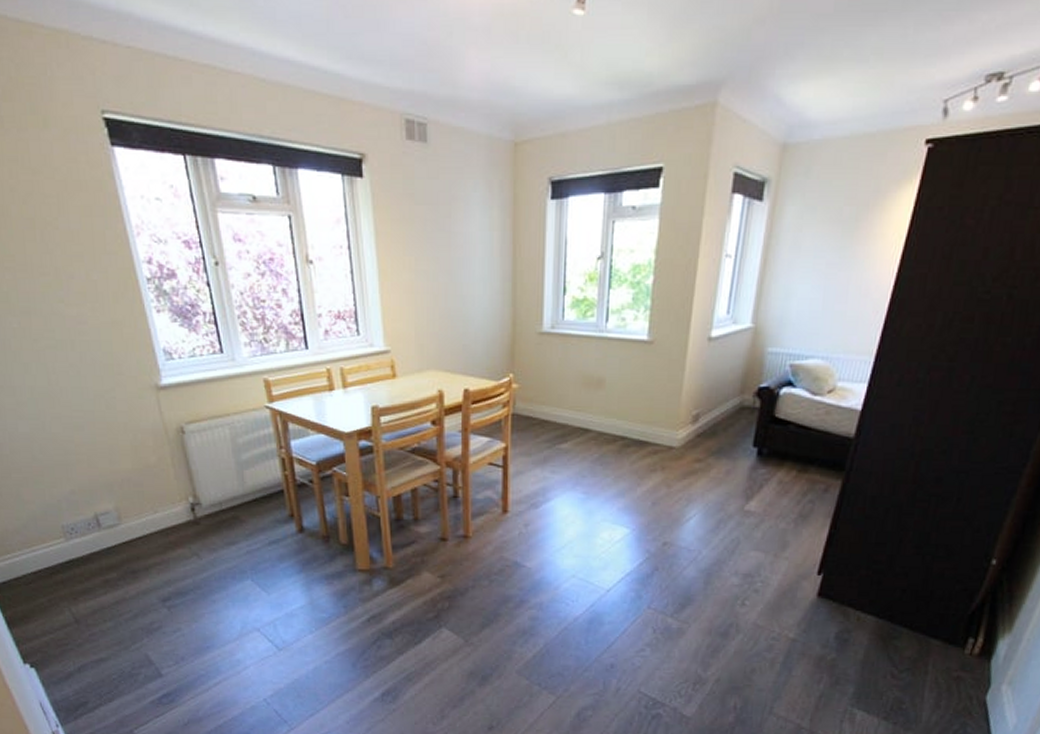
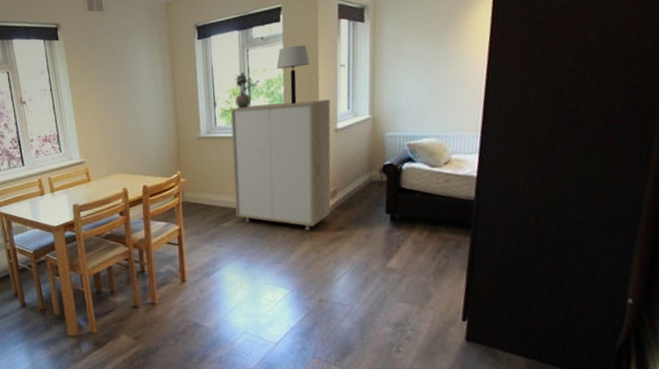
storage cabinet: none [577,296,707,460] -> present [230,99,331,230]
potted plant: none [591,250,625,300] -> present [235,71,260,109]
table lamp: none [647,222,689,301] -> present [276,45,309,105]

